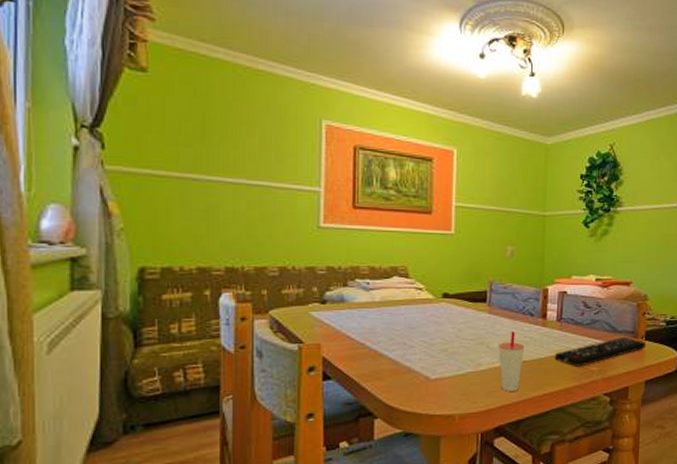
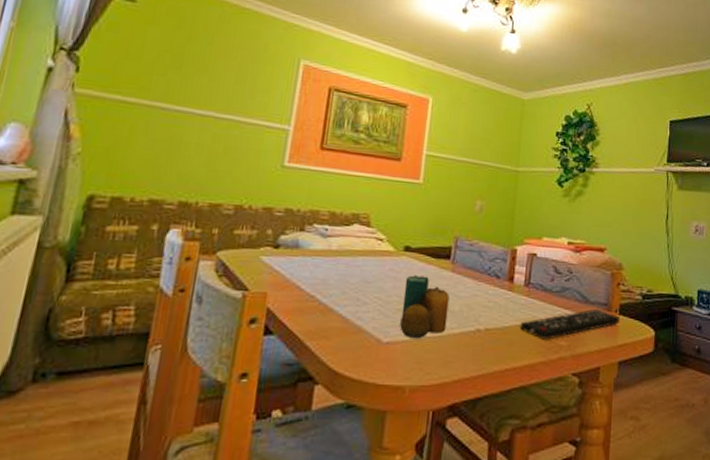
candle: none [445,319,488,374] -> present [400,275,450,339]
cup: present [499,332,525,391] -> none [459,294,489,363]

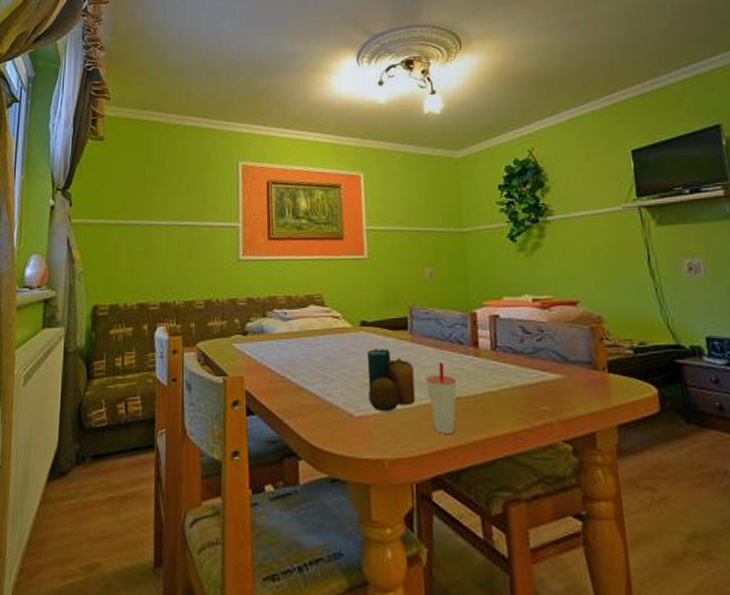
cup: none [459,294,489,363] -> present [426,363,457,434]
remote control: present [519,308,620,340] -> none [493,367,610,405]

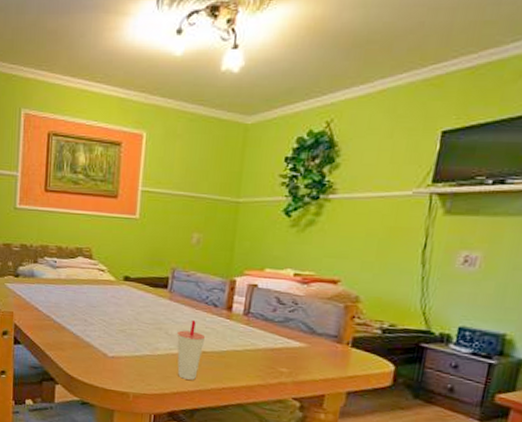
candle: present [366,349,416,412] -> none [123,302,168,356]

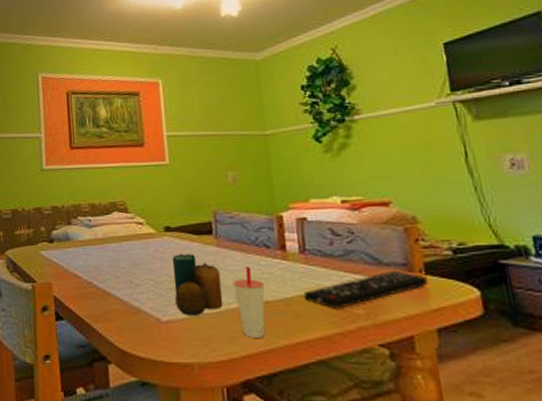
candle: none [123,302,168,356] -> present [172,253,223,316]
remote control: none [237,339,352,366] -> present [303,270,428,309]

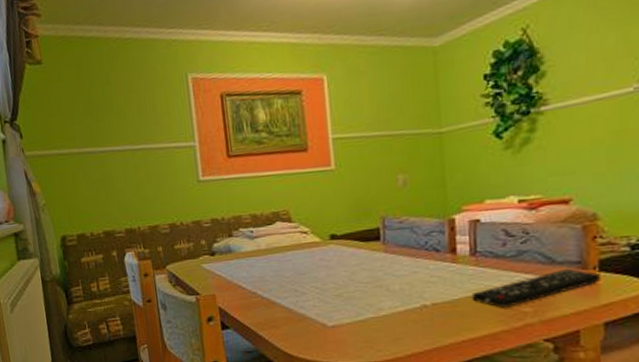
candle: present [172,253,223,316] -> none [337,260,390,321]
cup: present [233,267,266,338] -> none [400,271,433,338]

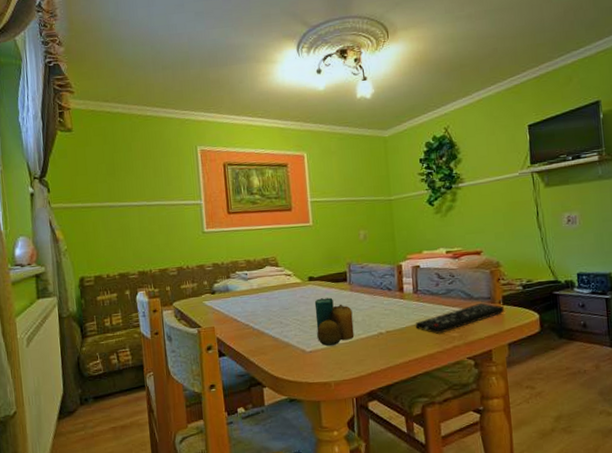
candle: none [337,260,390,321] -> present [314,297,355,346]

